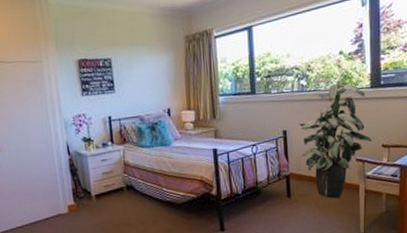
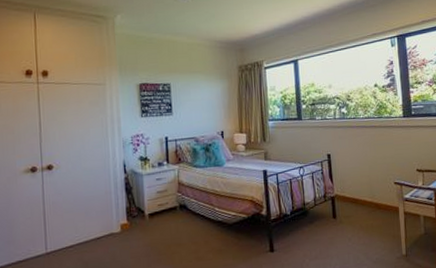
indoor plant: present [298,78,372,199] -> none [341,107,408,220]

